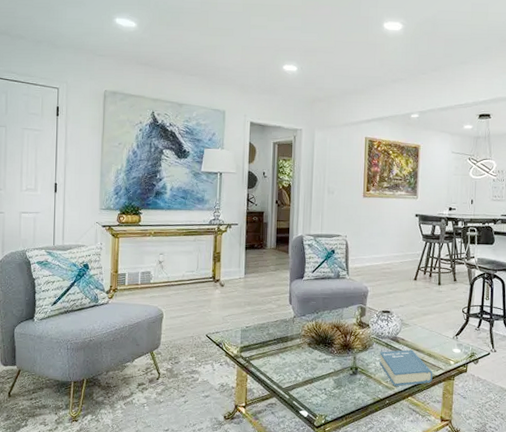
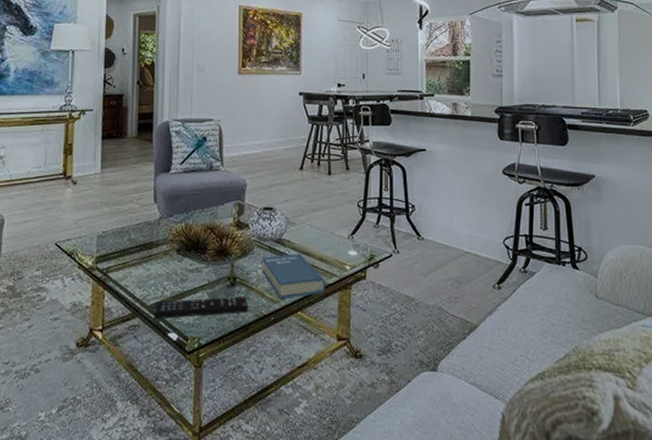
remote control: none [288,383,368,399] -> present [154,296,249,318]

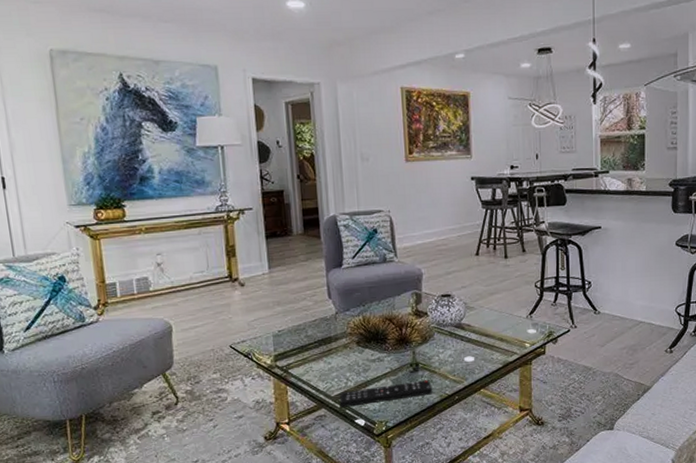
book: present [262,253,326,299] -> none [443,335,507,380]

